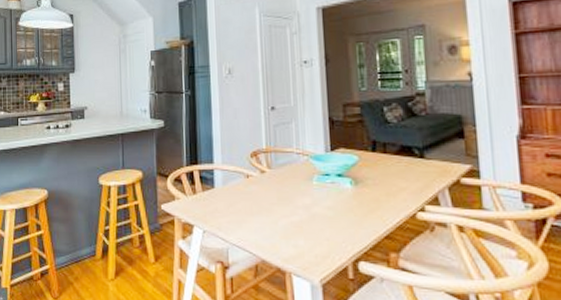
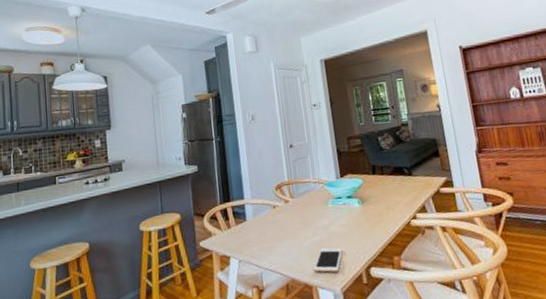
cell phone: none [289,231,326,260] -> present [313,248,343,273]

